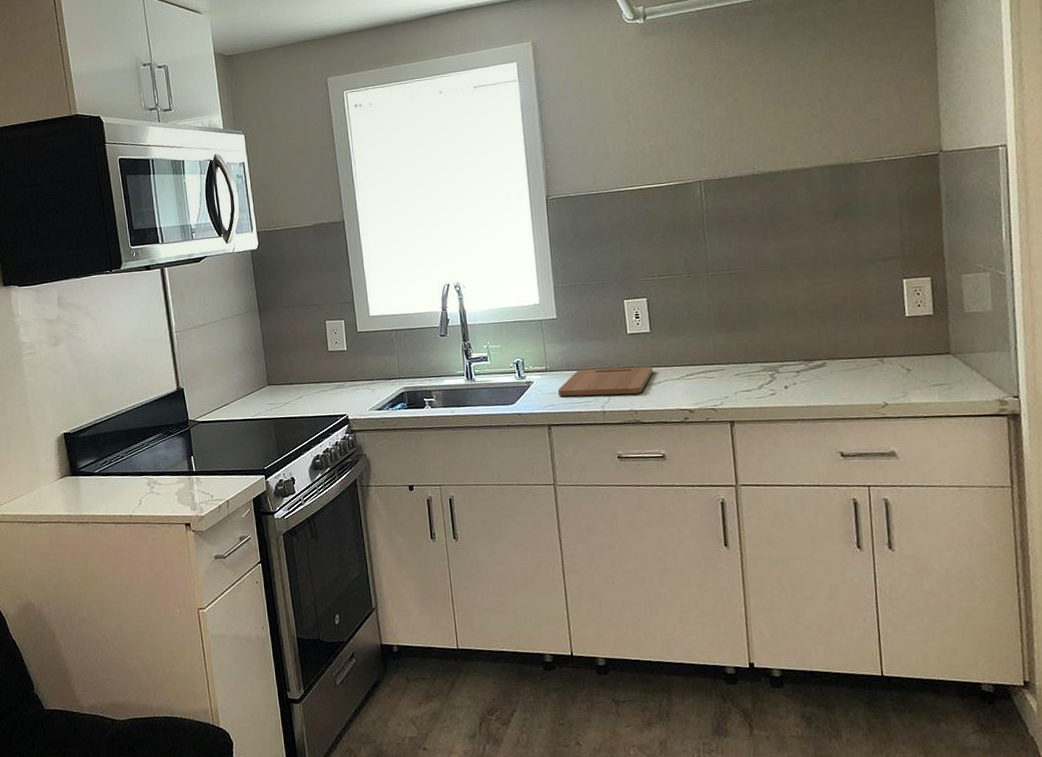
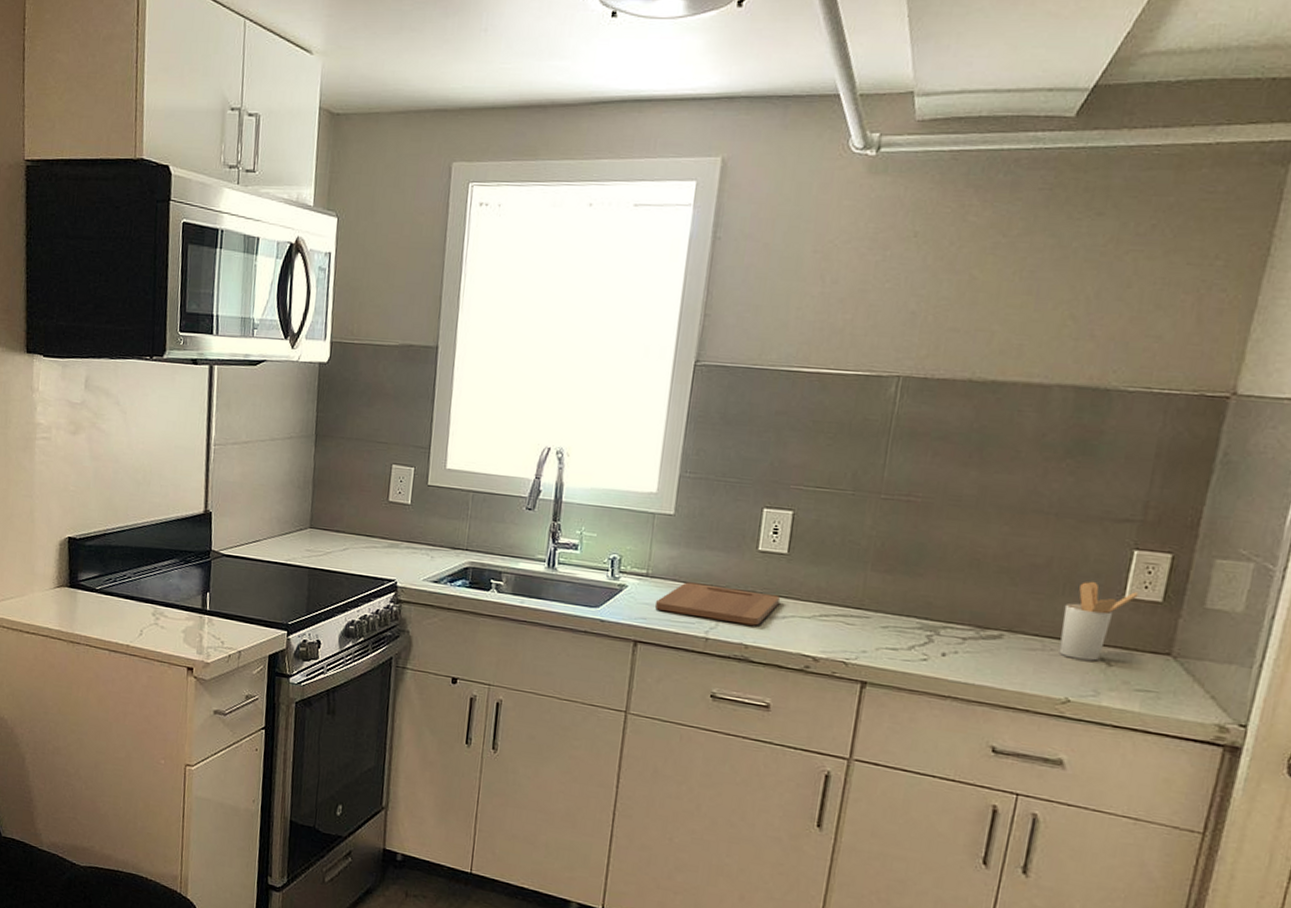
utensil holder: none [864,308,915,371] -> present [1058,581,1139,661]

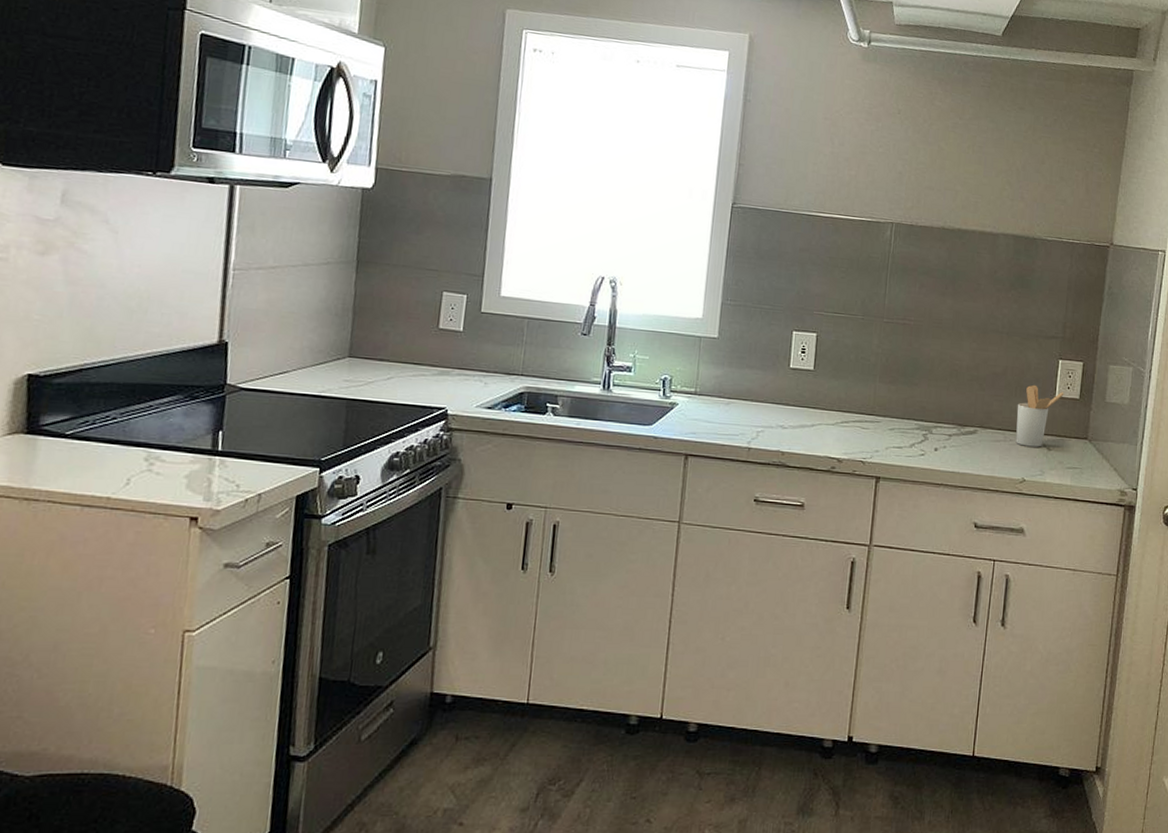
cutting board: present [654,582,780,626] -> none [703,398,809,434]

